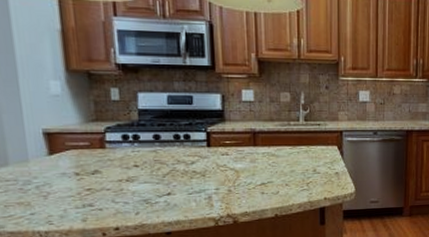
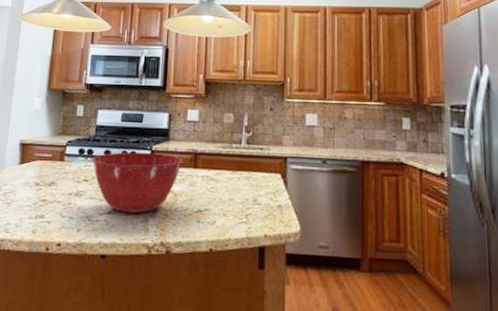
mixing bowl: none [139,134,241,193] -> present [92,152,183,214]

